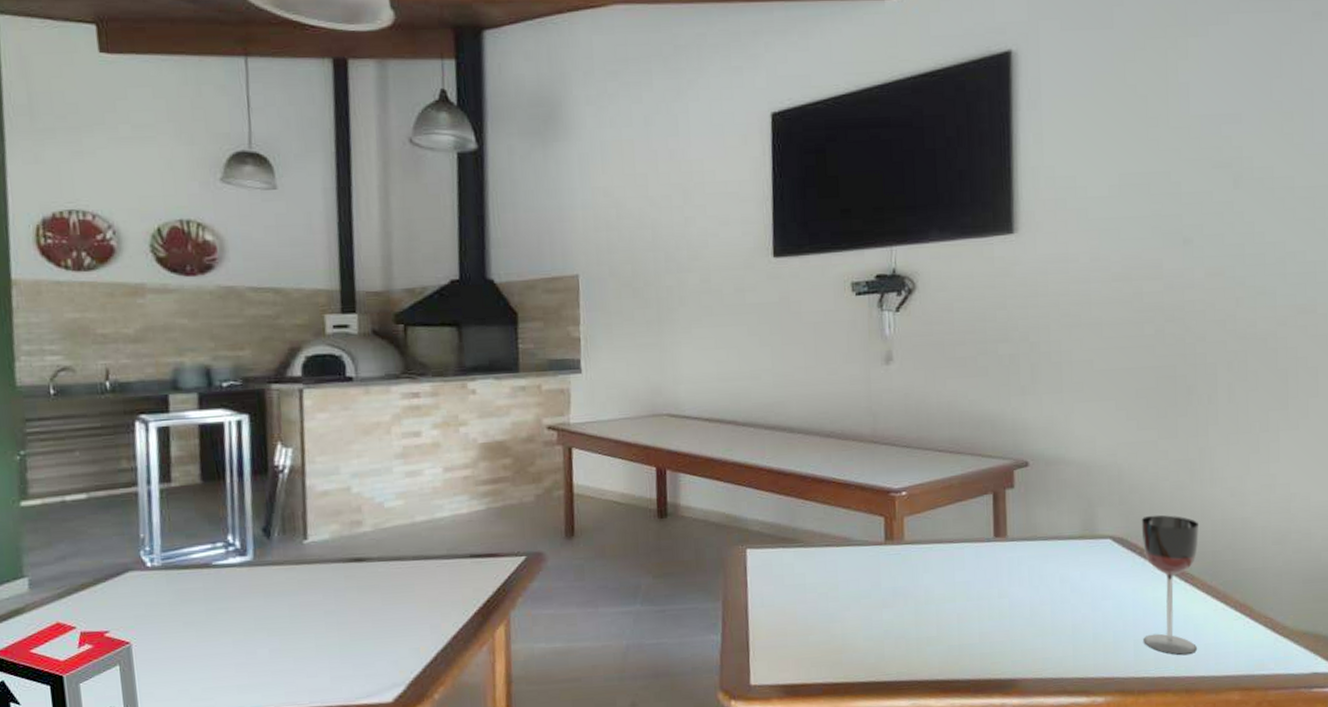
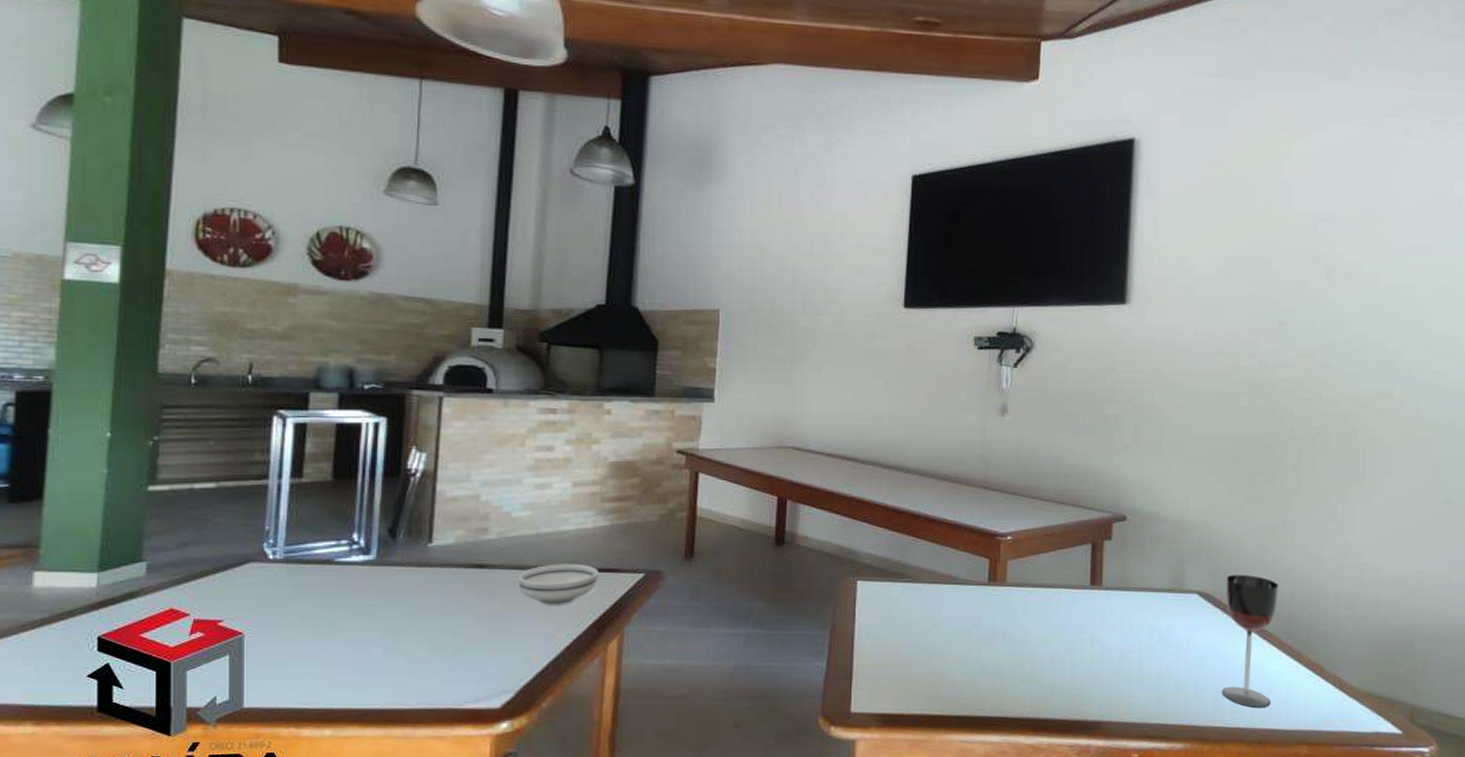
bowl: none [397,550,479,594] -> present [518,563,599,604]

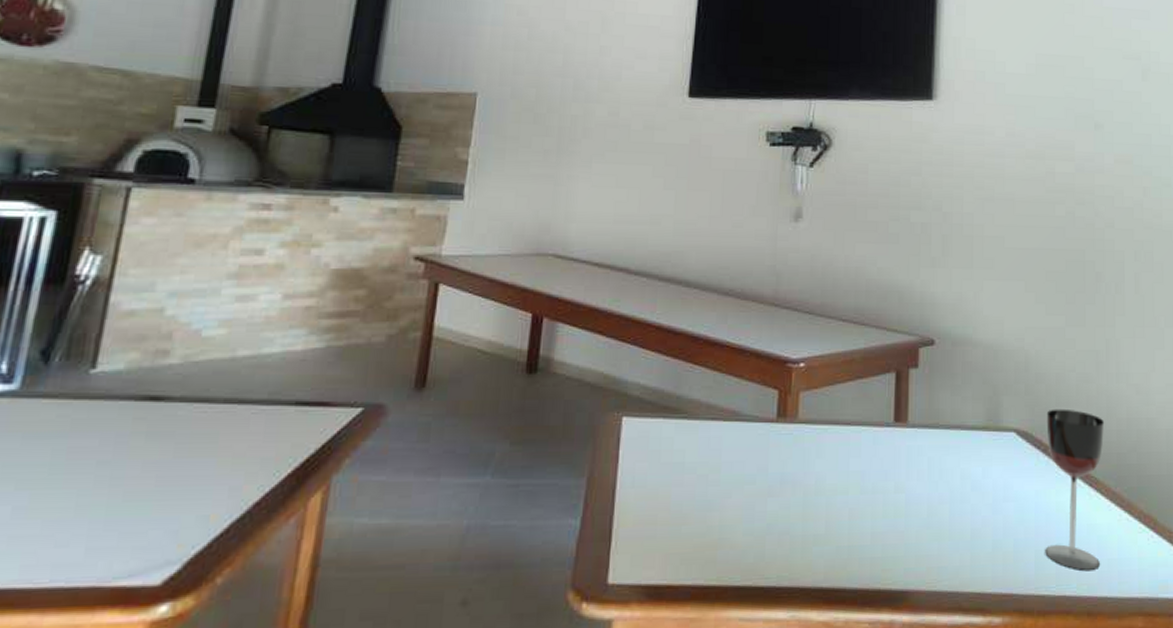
bowl: present [518,563,599,604] -> none [200,395,306,447]

